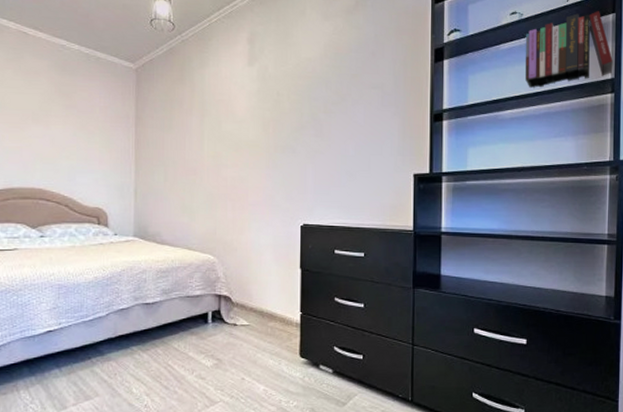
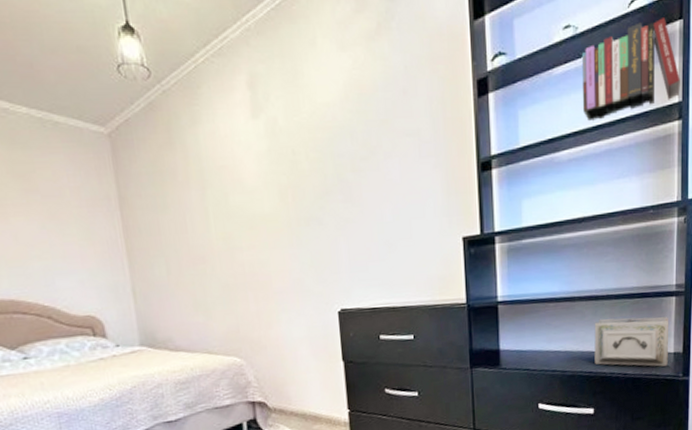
decorative box: none [529,257,601,308] -> present [594,317,669,367]

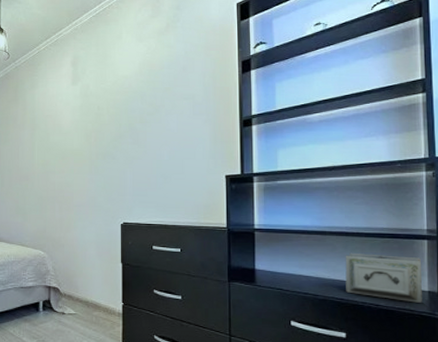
books: present [581,18,680,122] -> none [330,16,423,93]

